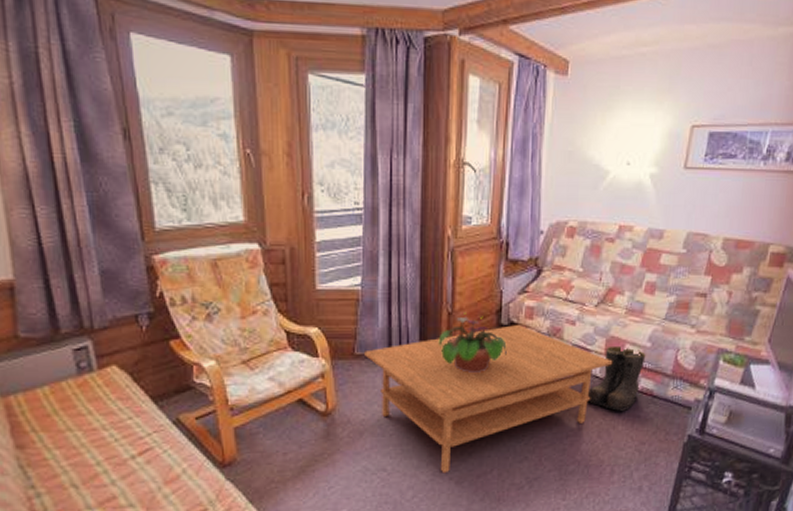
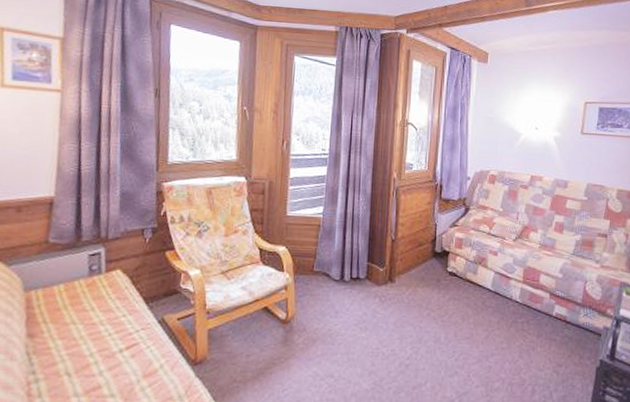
coffee table: present [365,325,613,474] -> none [322,253,530,383]
potted flower: present [438,311,507,373] -> none [383,239,440,292]
boots: present [587,345,646,411] -> none [509,275,558,334]

